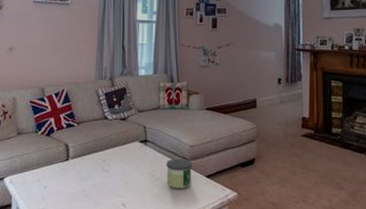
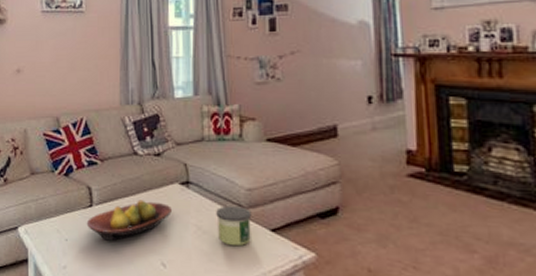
fruit bowl: none [63,154,132,187] -> present [86,199,172,241]

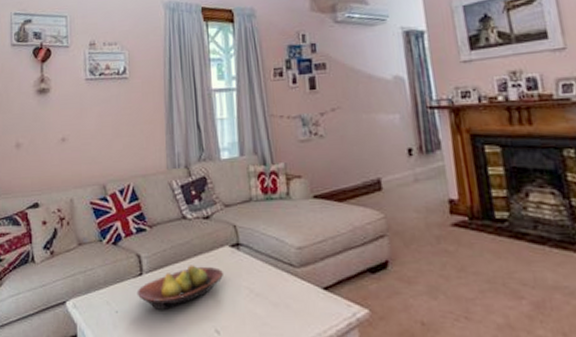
candle: present [216,206,252,247] -> none [268,266,304,308]

